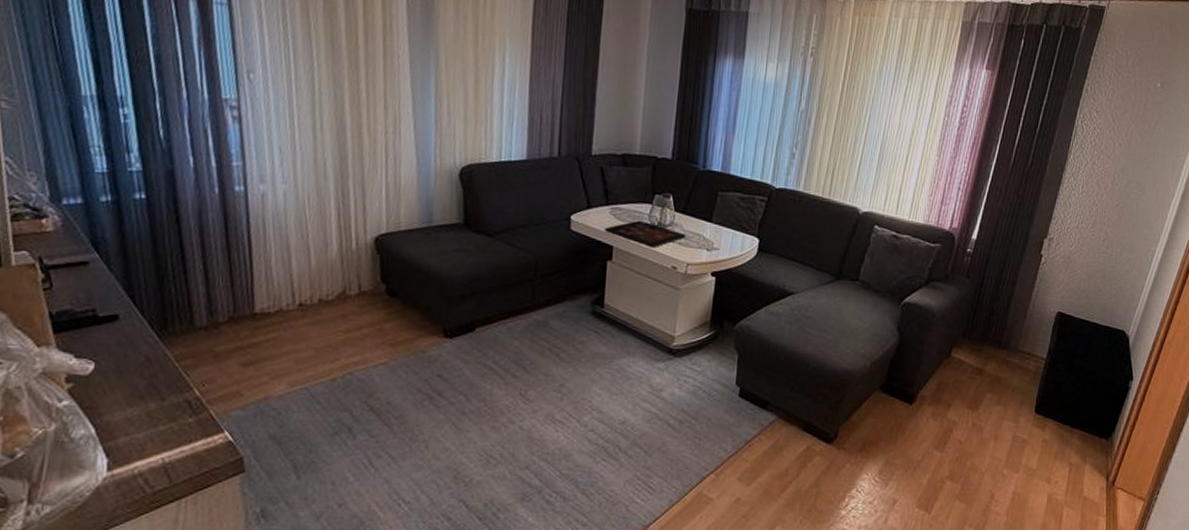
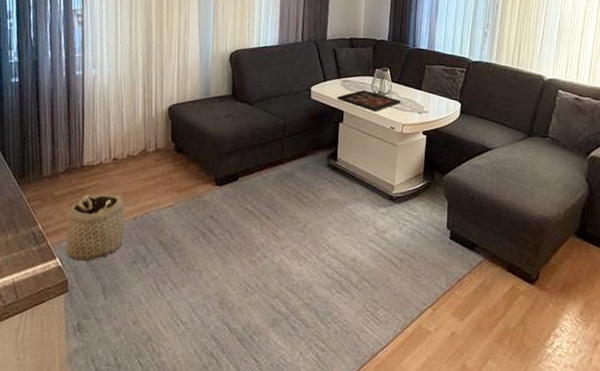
basket: none [236,349,321,435] -> present [65,194,126,262]

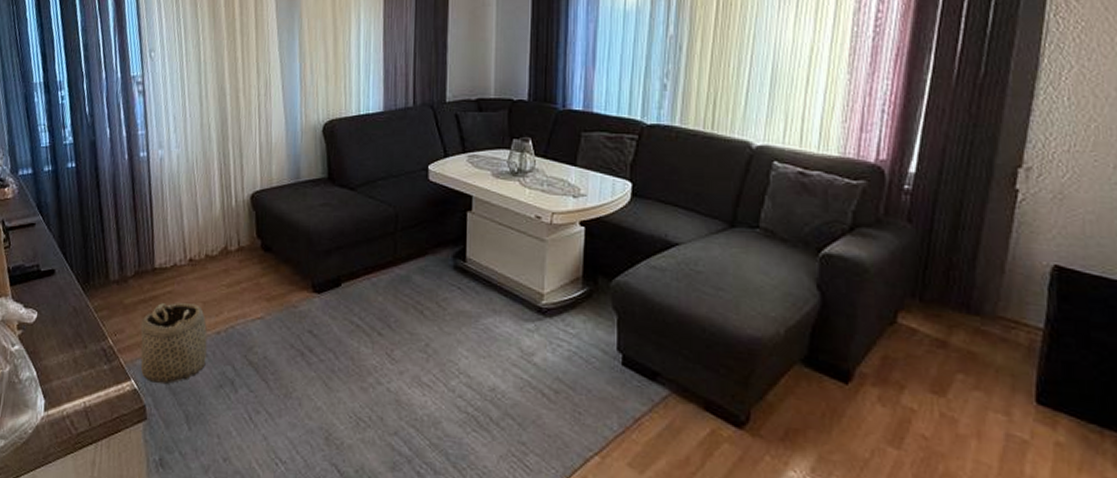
decorative tray: present [336,90,401,112] -> none [462,167,549,197]

